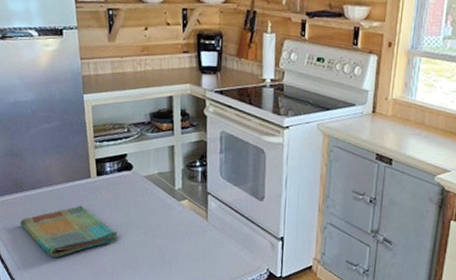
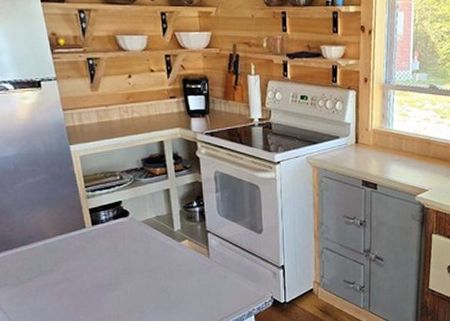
dish towel: present [20,205,119,257] -> none [12,256,121,311]

